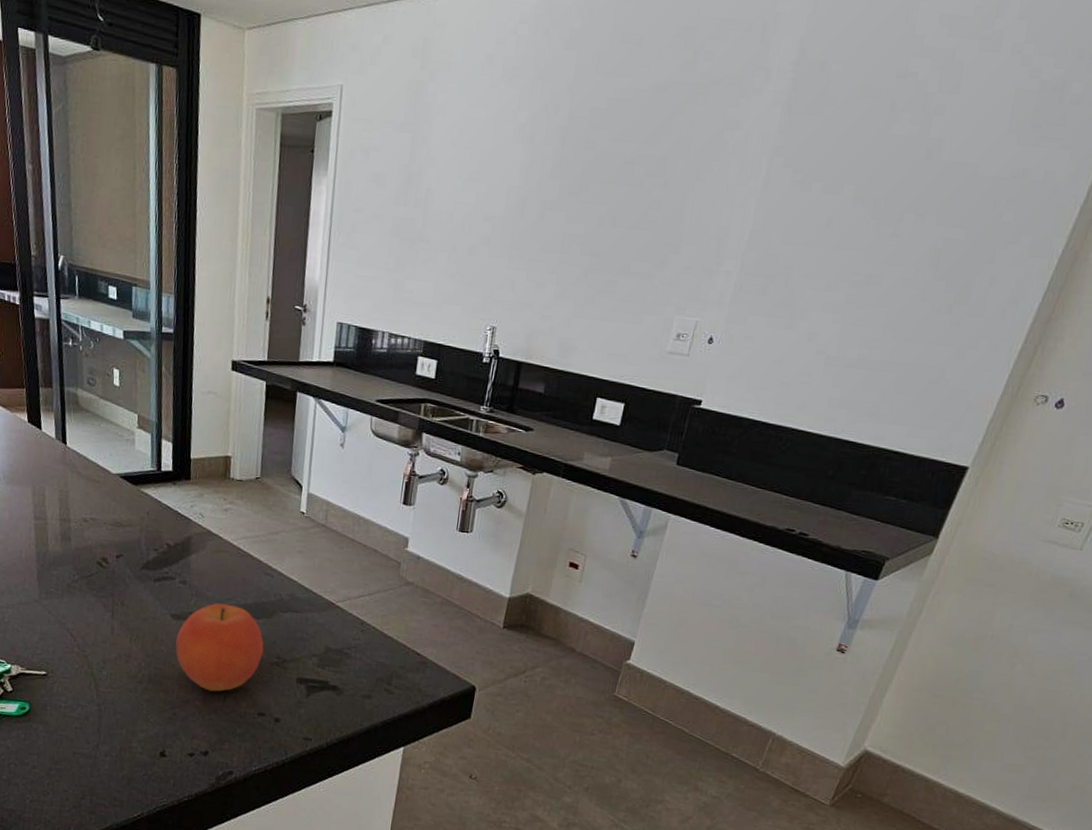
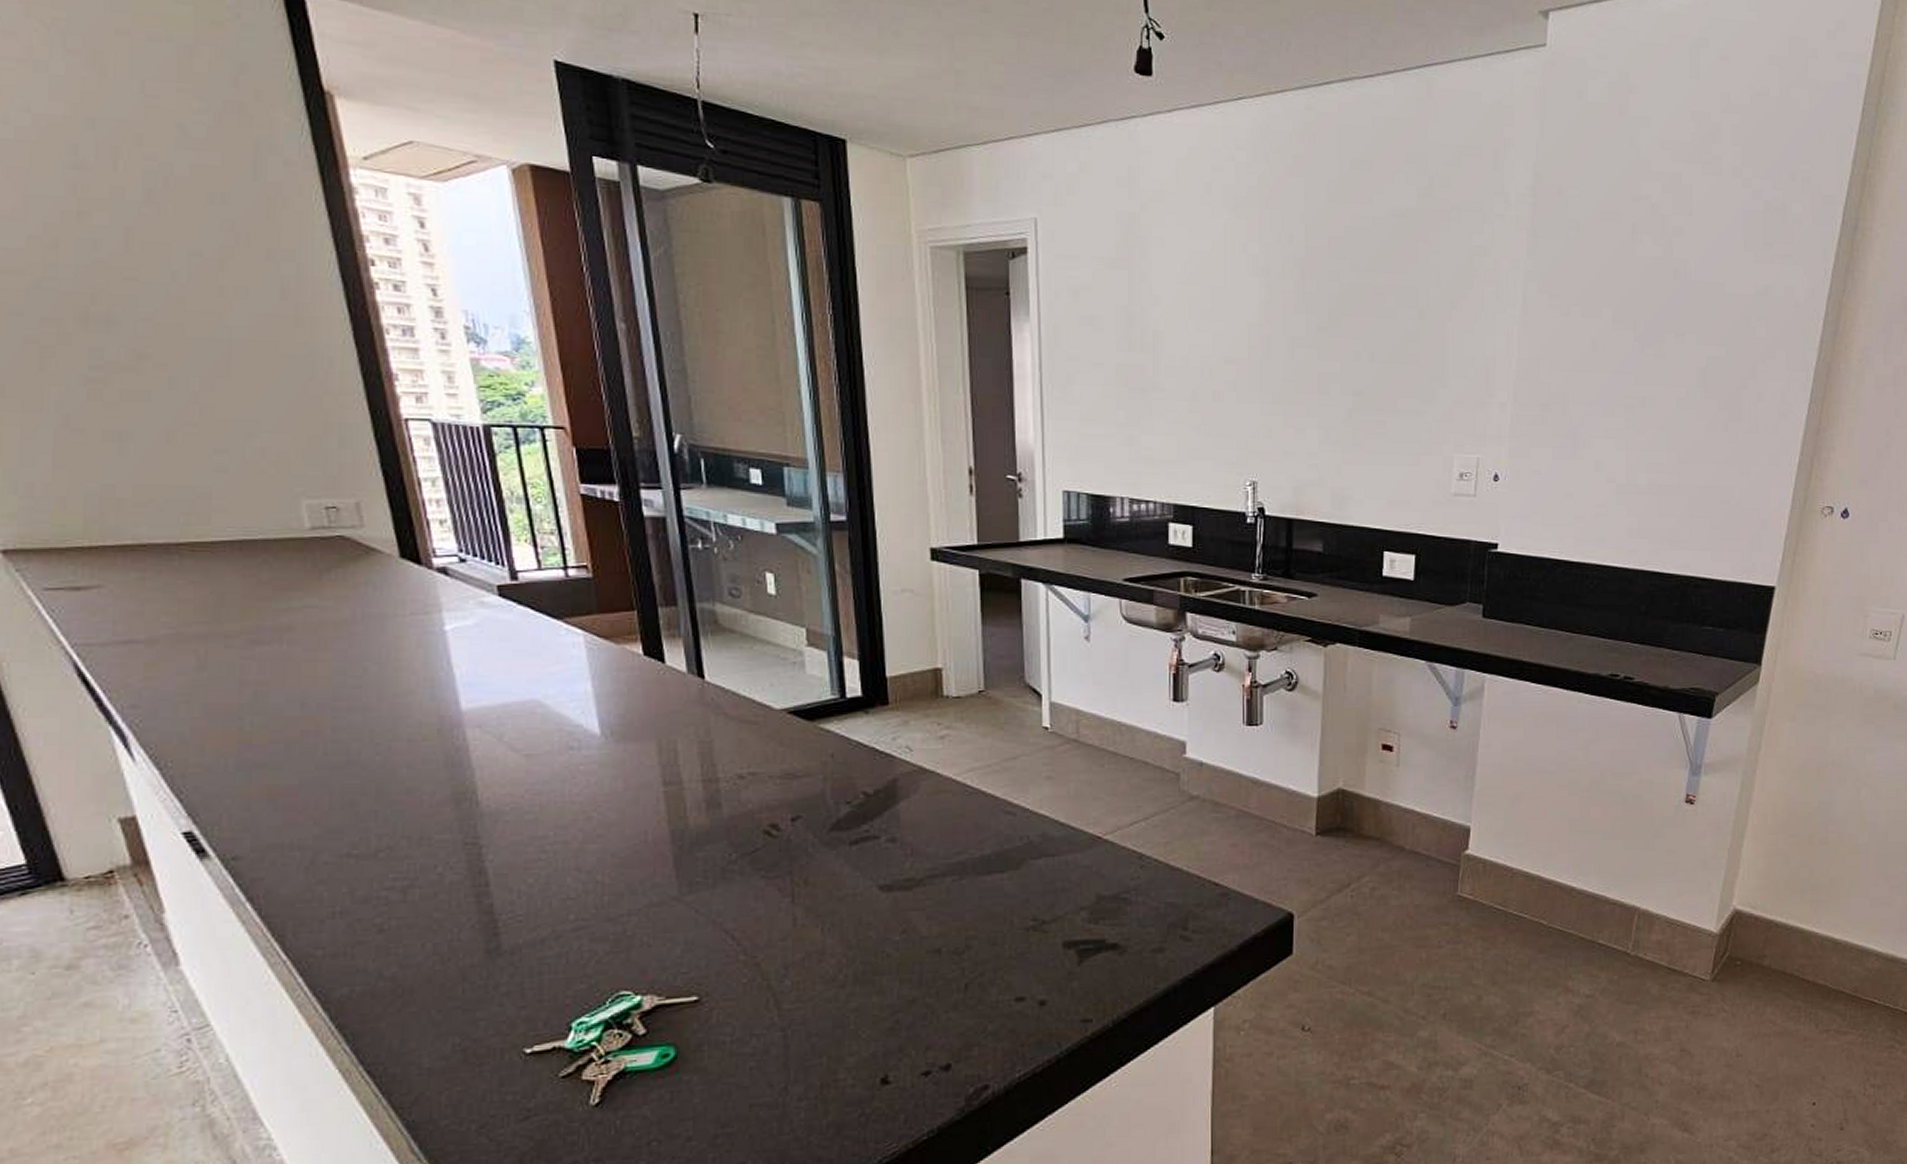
fruit: present [175,603,264,692] -> none [889,860,1013,981]

